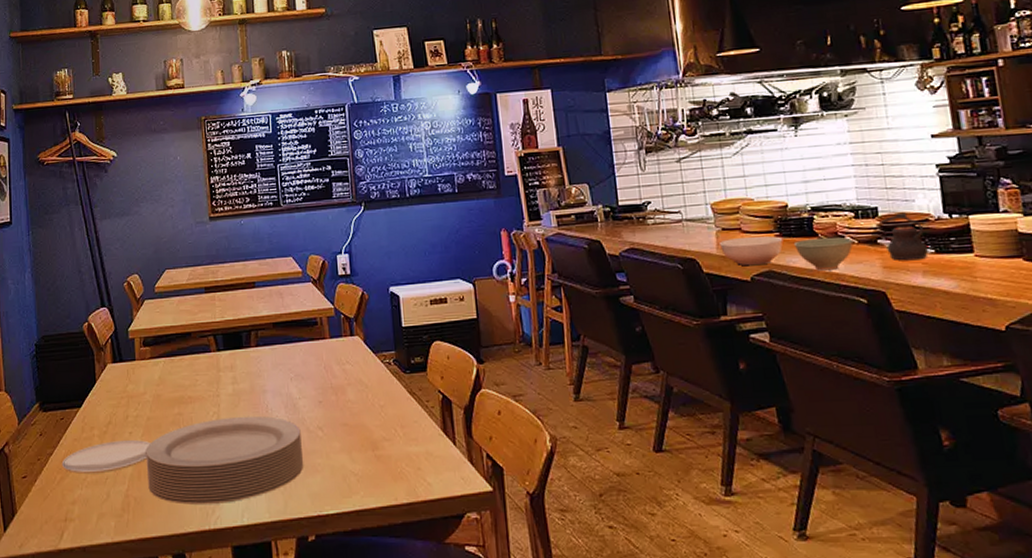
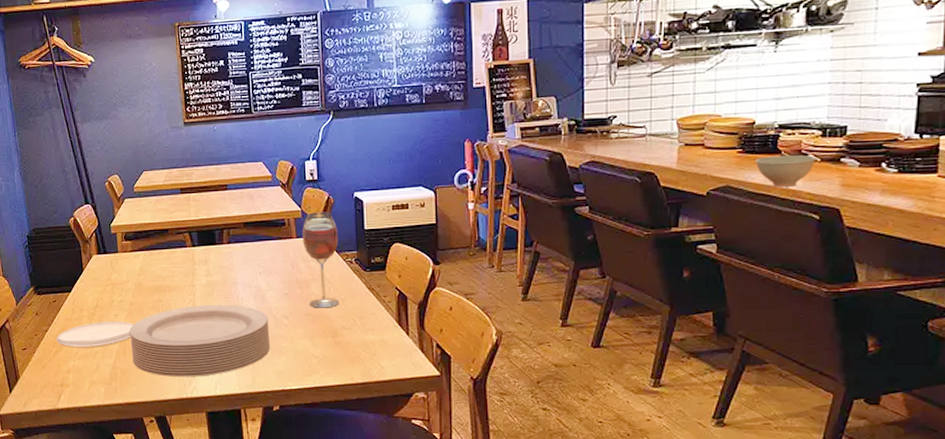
wineglass: none [335,309,378,417] -> present [302,212,339,308]
bowl: present [718,236,784,266] -> none [679,152,745,181]
teapot: present [879,212,928,261] -> none [846,131,891,180]

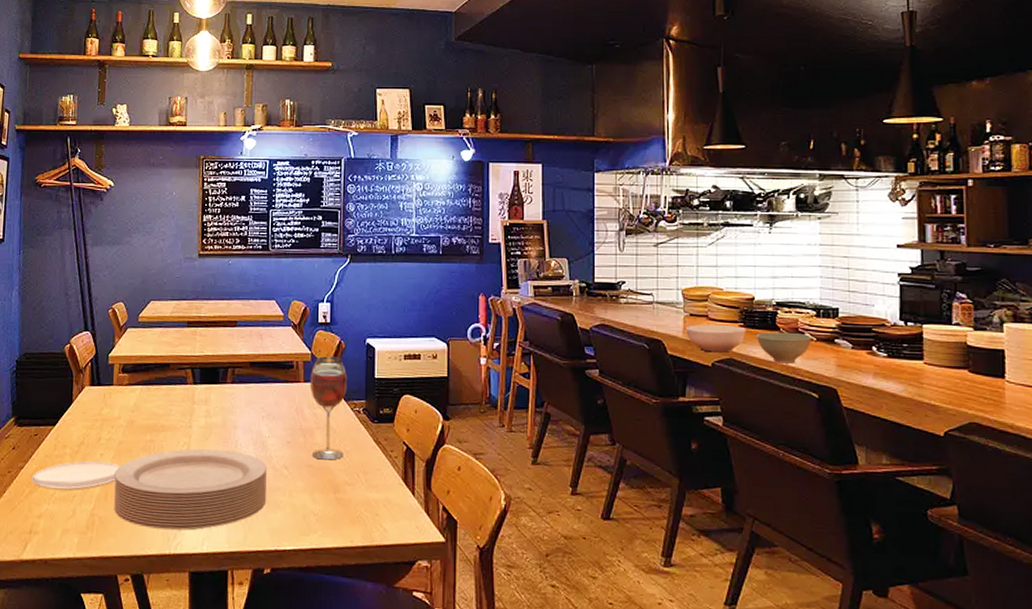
bowl: none [679,152,745,181] -> present [685,324,747,353]

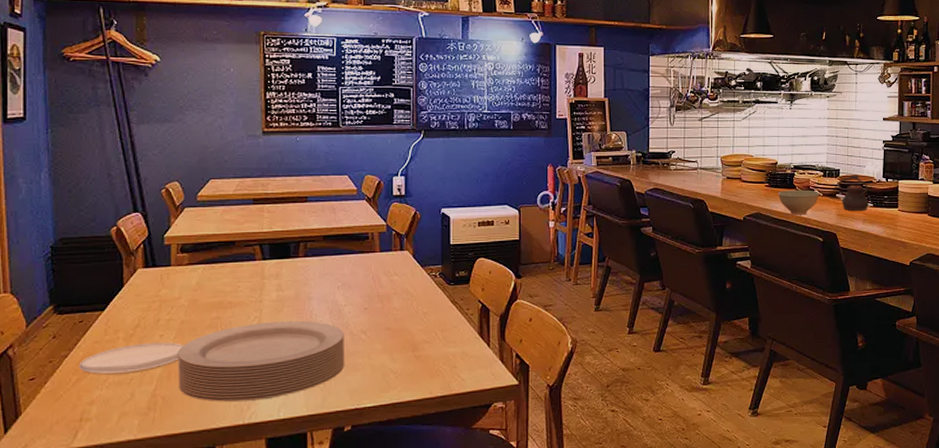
wineglass: present [309,356,347,460] -> none [386,227,423,322]
bowl: present [685,324,747,353] -> none [723,185,771,208]
teapot: none [839,315,881,362] -> present [839,175,869,211]

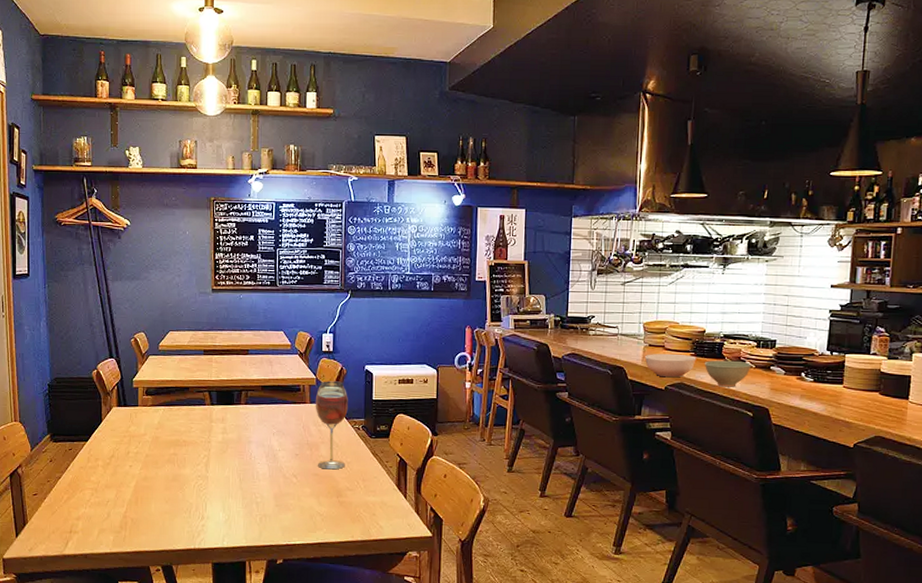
plate: present [78,342,185,375] -> none [68,471,149,497]
plate: present [177,320,345,402] -> none [143,460,279,529]
wineglass: none [386,227,423,322] -> present [315,381,348,470]
bowl: none [723,185,771,208] -> present [644,353,697,378]
teapot: present [839,175,869,211] -> none [775,346,808,386]

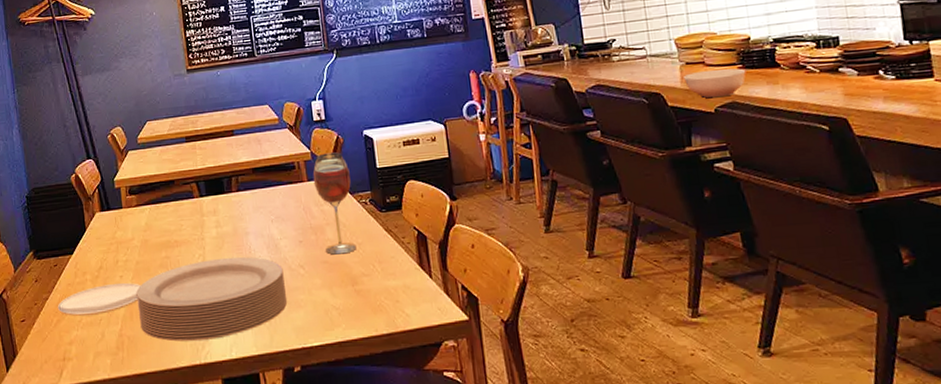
plate: none [68,471,149,497] -> present [57,282,142,316]
plate: none [143,460,279,529] -> present [136,256,288,342]
bowl: present [704,360,752,387] -> none [756,67,815,101]

